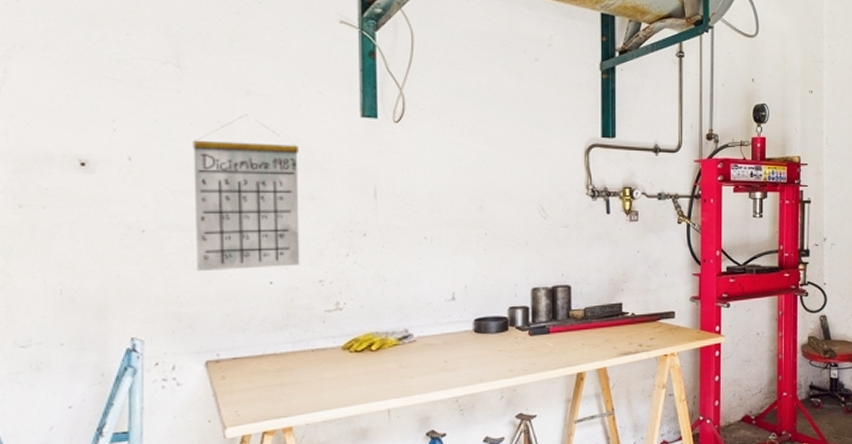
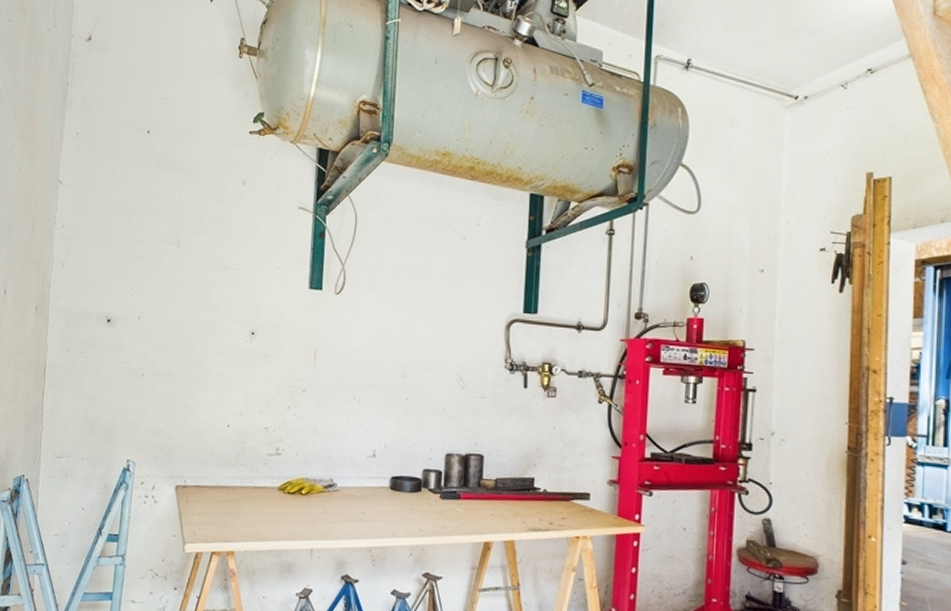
calendar: present [193,114,300,271] -> none [176,284,258,414]

